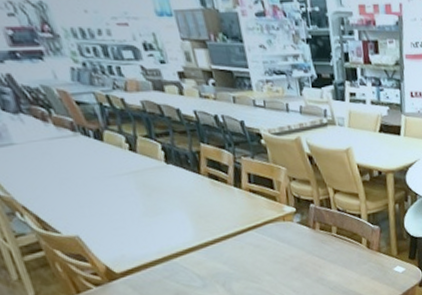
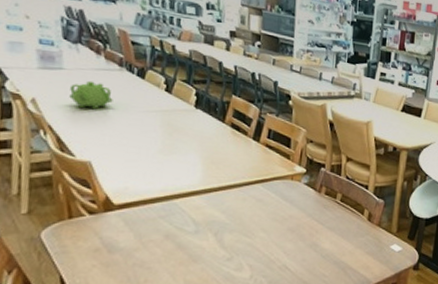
teapot: none [29,152,79,183] -> present [69,80,113,110]

